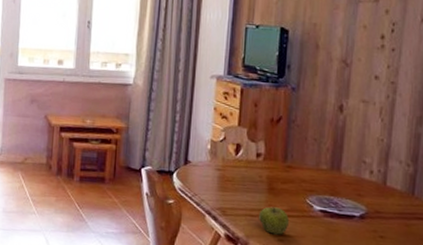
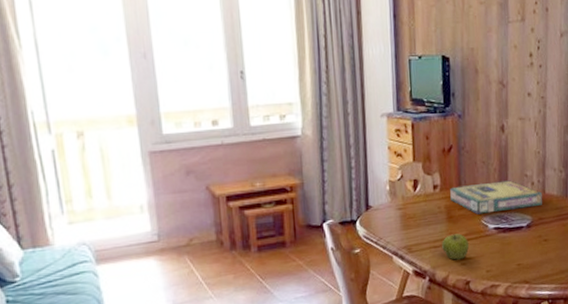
video game box: none [274,159,383,198] -> present [450,180,543,215]

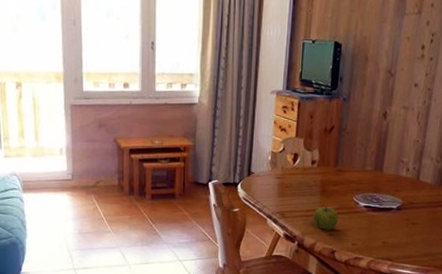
video game box: present [450,180,543,215] -> none [326,164,417,192]

